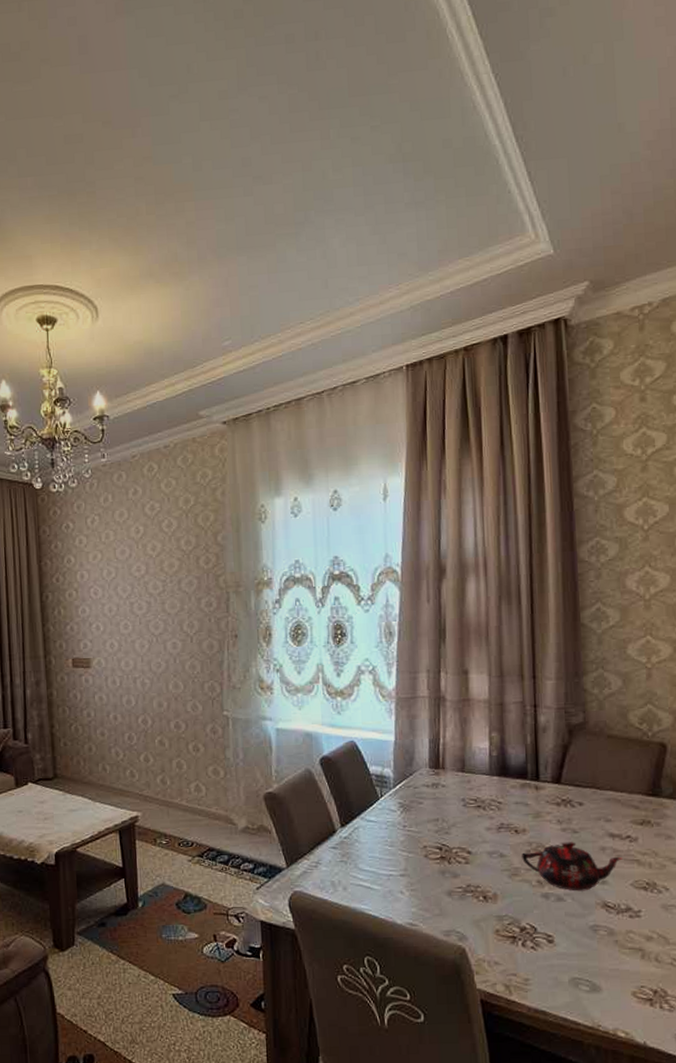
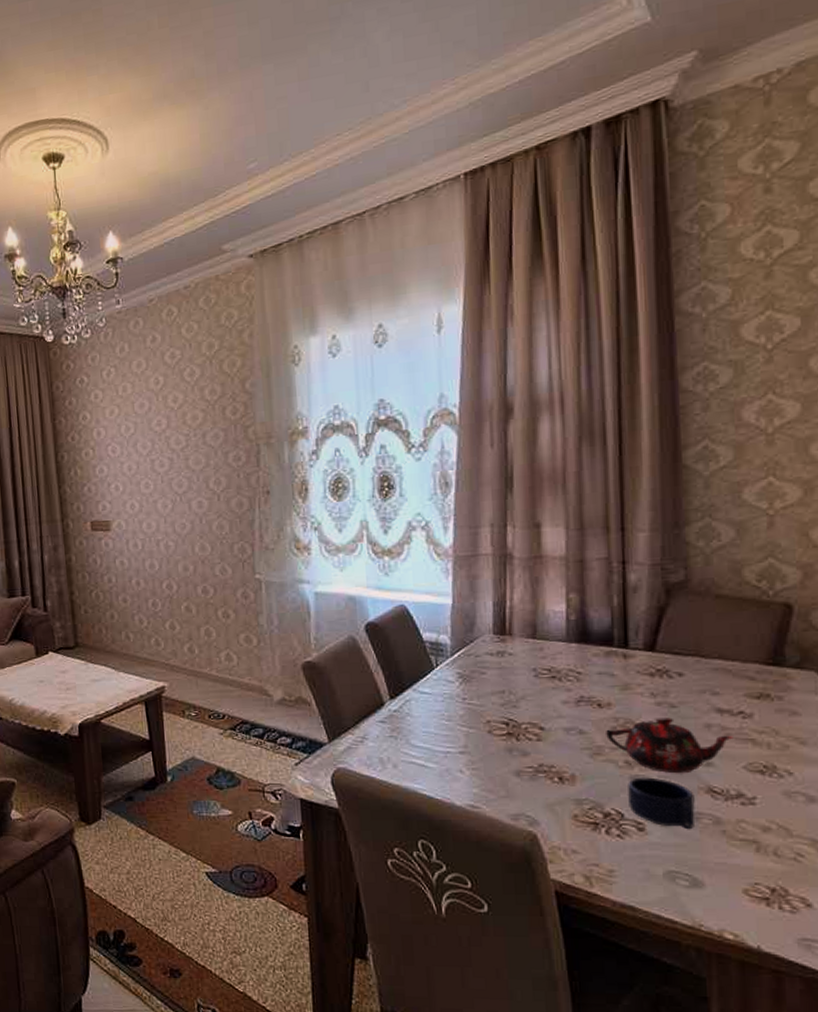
mug: none [539,895,594,941] -> present [627,777,695,830]

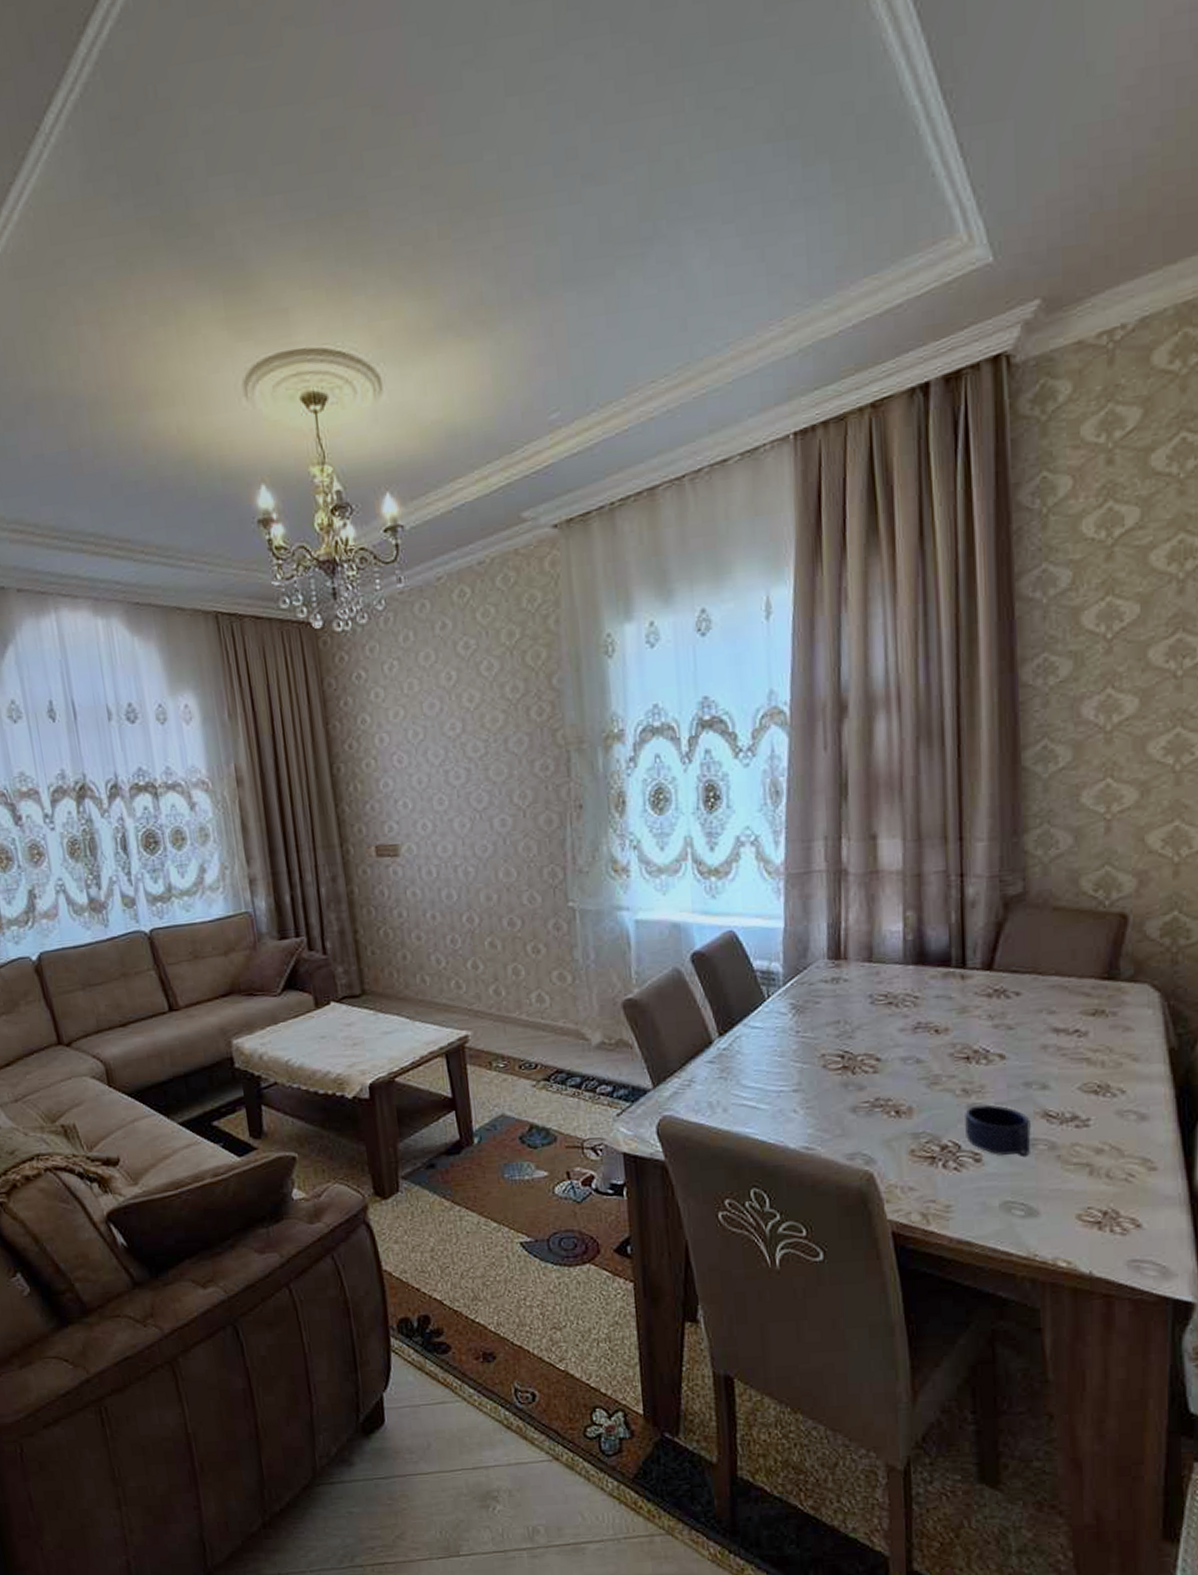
teapot: present [606,718,733,774] -> none [943,1040,1069,1100]

